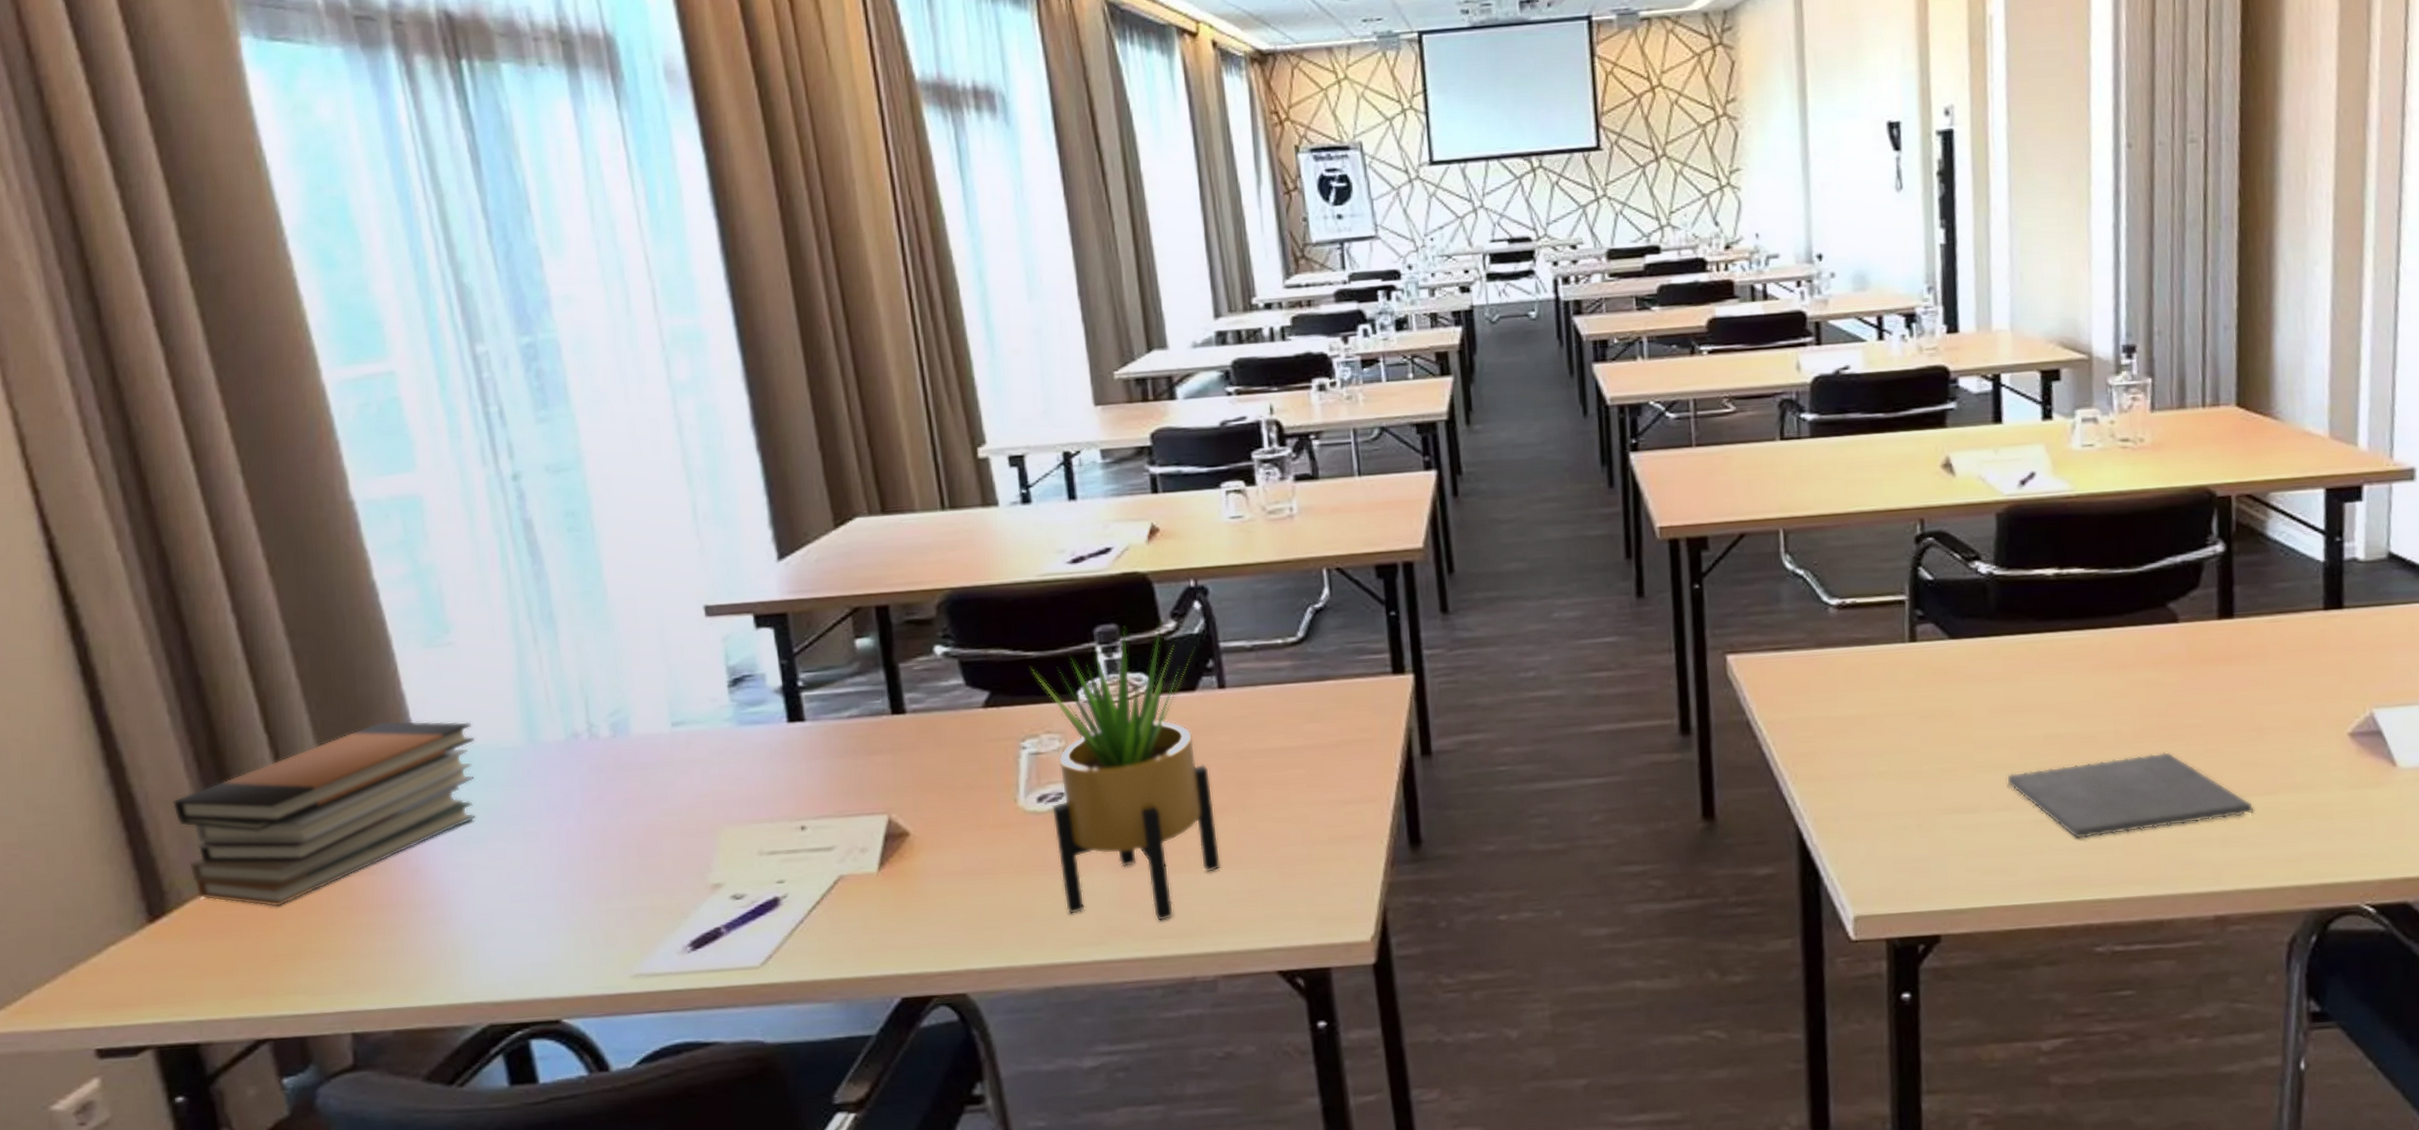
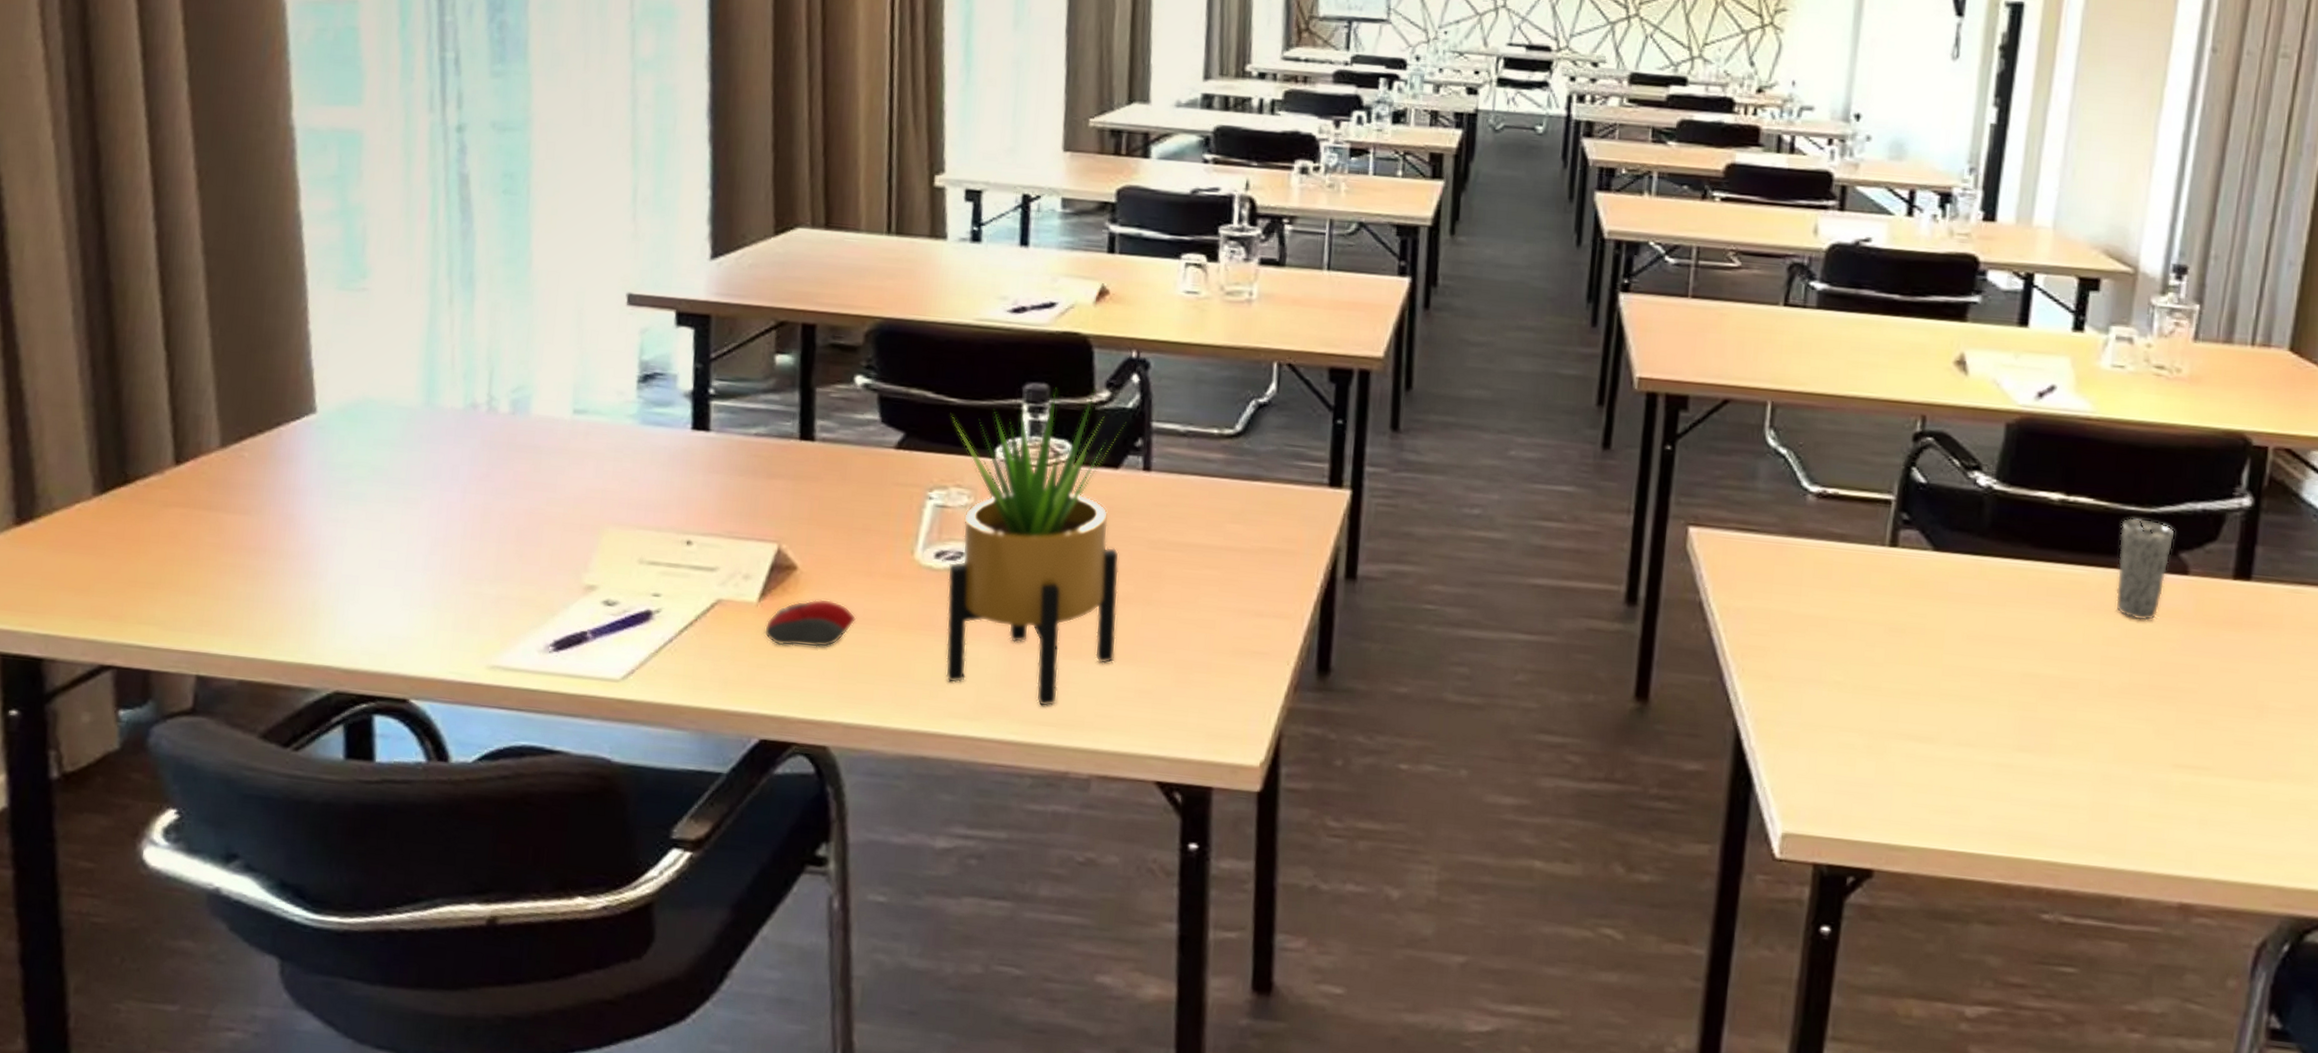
book stack: present [172,720,475,908] -> none [59,357,372,532]
computer mouse: none [888,858,974,908] -> present [764,599,857,648]
notepad: present [2007,751,2254,839] -> none [1972,708,2242,799]
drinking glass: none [2112,578,2162,671] -> present [2115,517,2176,621]

